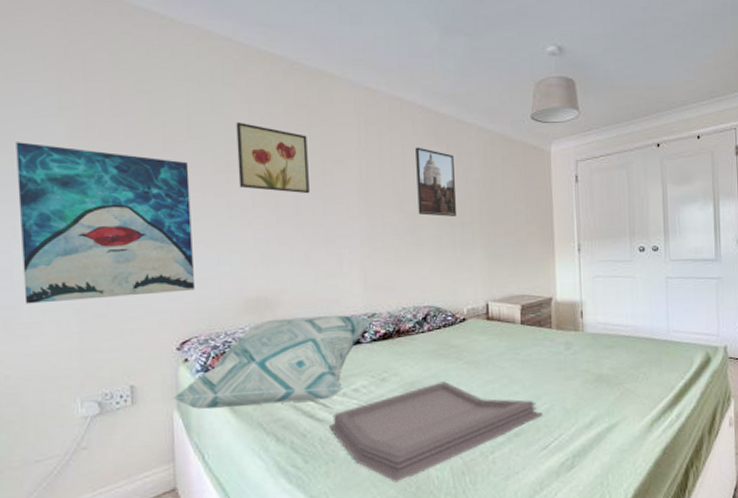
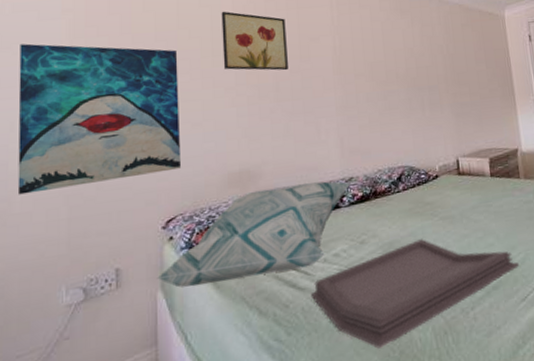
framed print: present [415,147,457,217] -> none [383,21,425,82]

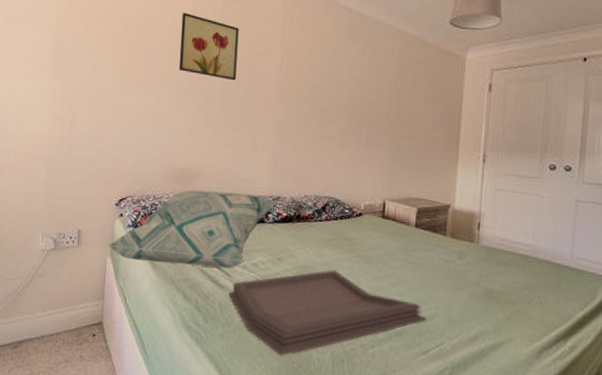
wall art: present [17,43,182,195] -> none [12,20,141,157]

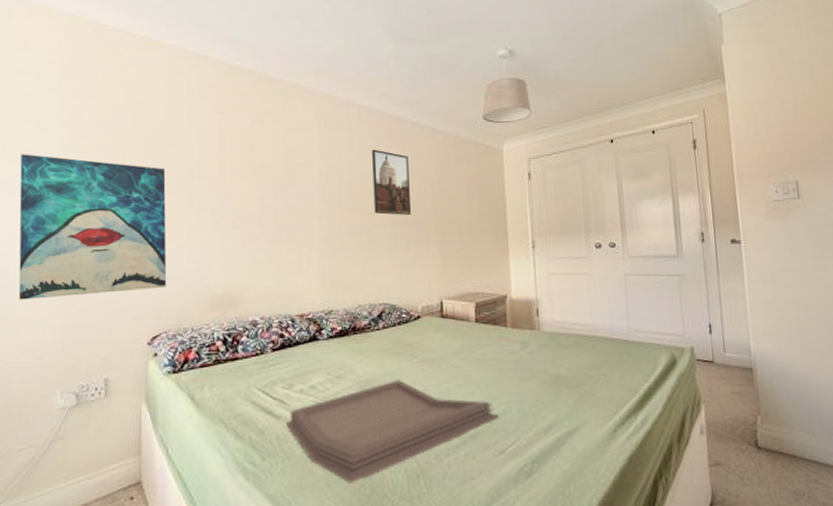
wall art: none [12,20,141,157] -> present [18,154,167,300]
decorative pillow: present [108,190,277,269] -> none [142,312,330,403]
wall art: present [178,12,239,81] -> none [209,130,273,196]
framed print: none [329,45,369,115] -> present [372,149,412,216]

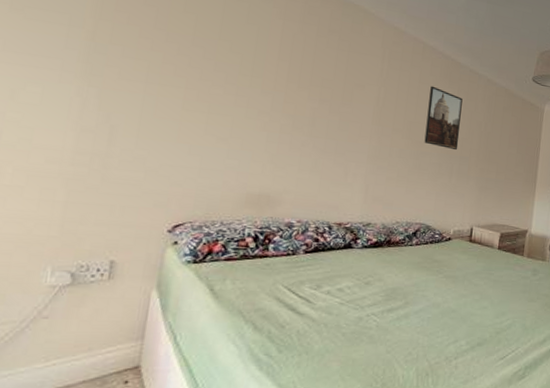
wall art: present [18,154,167,300] -> none [9,9,215,178]
serving tray: present [285,380,500,484] -> none [308,291,506,378]

